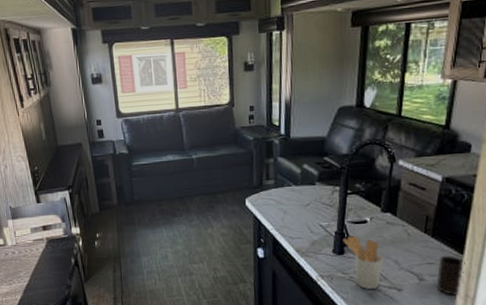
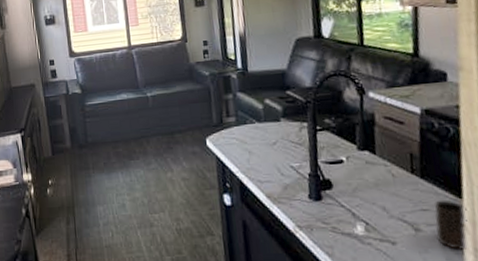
utensil holder: present [343,235,383,290] -> none [318,177,369,243]

